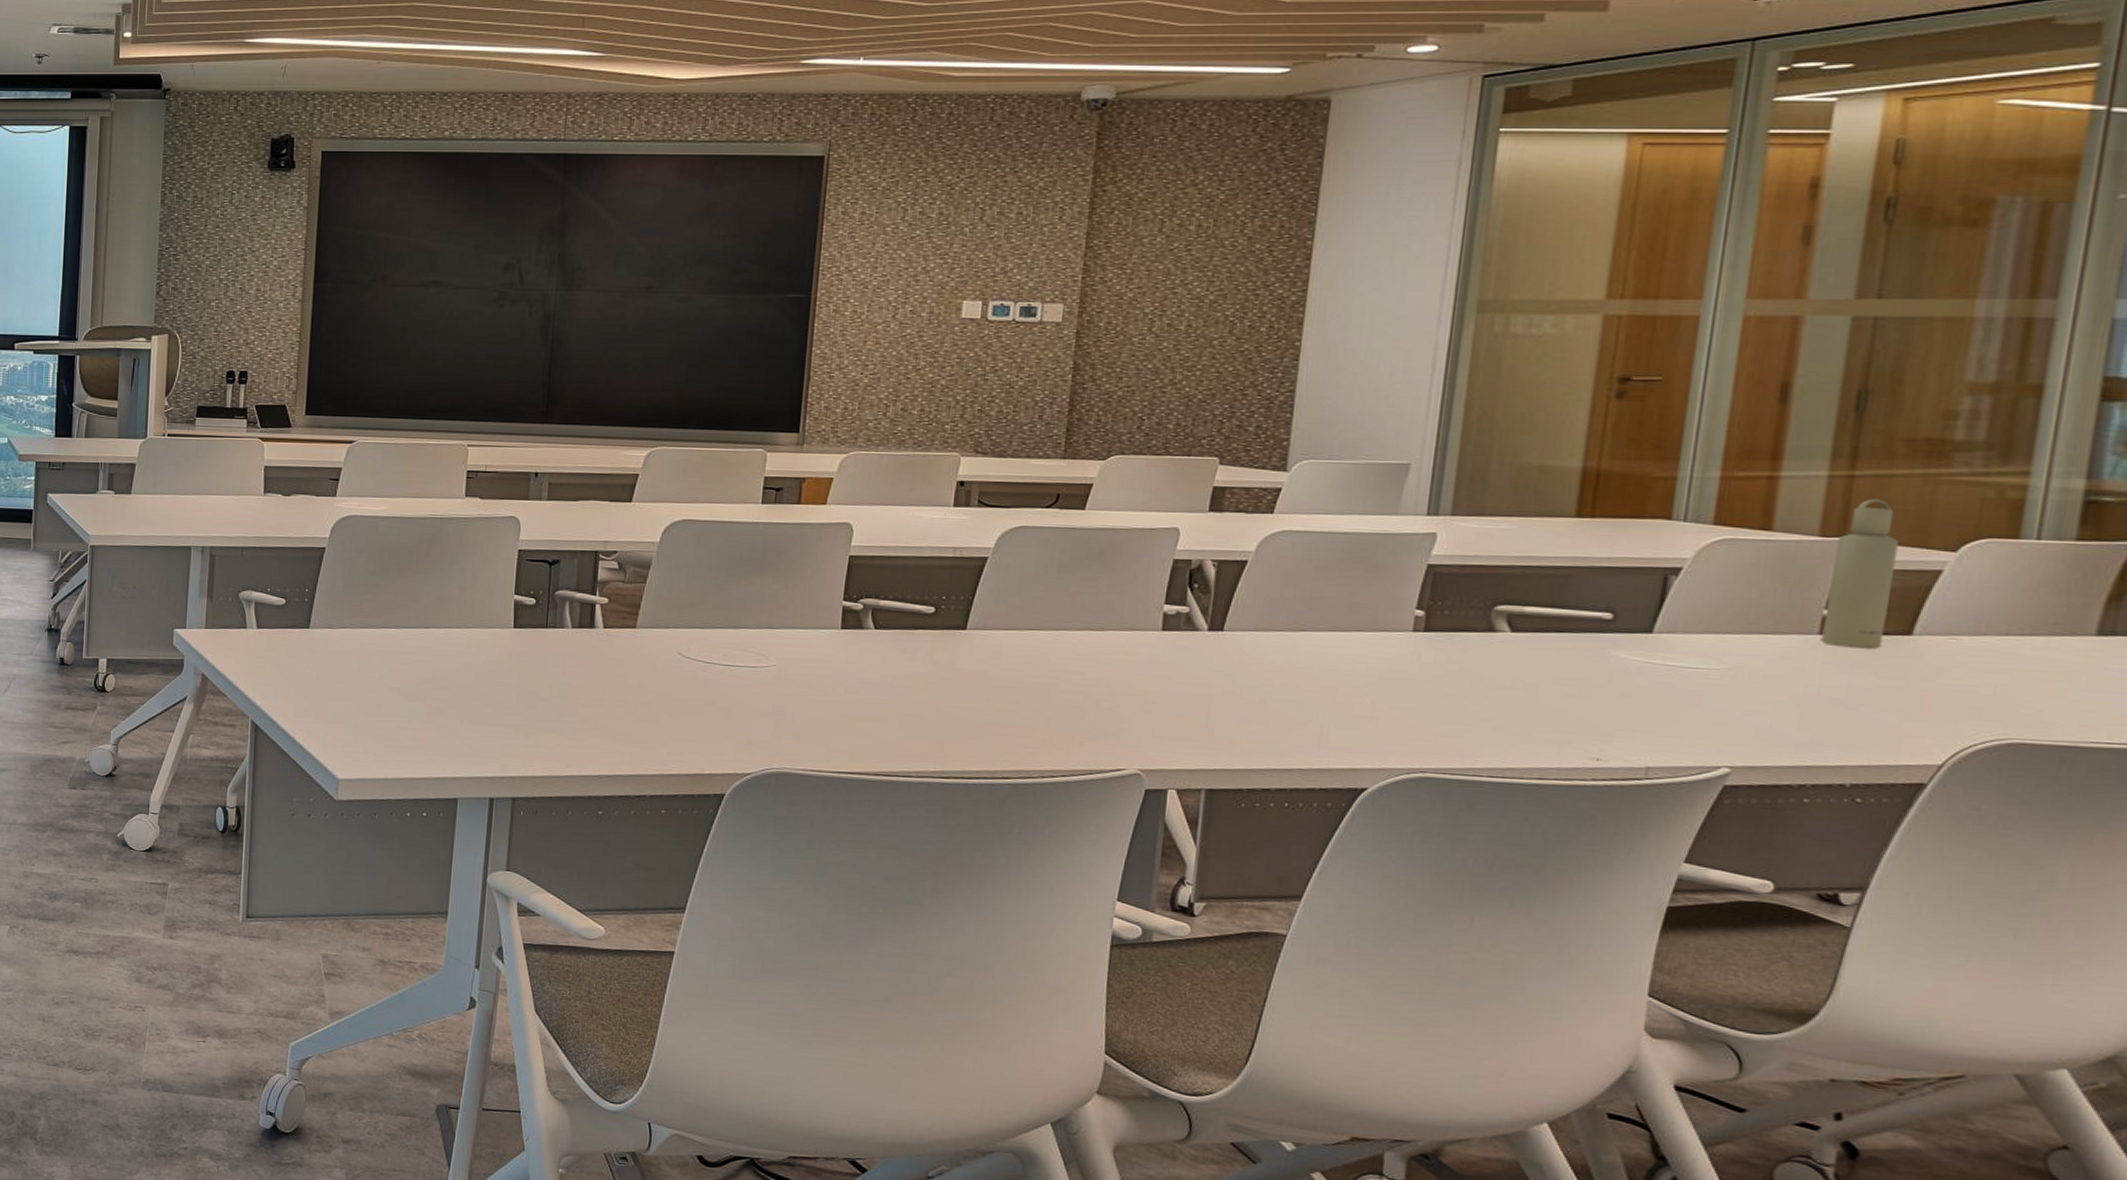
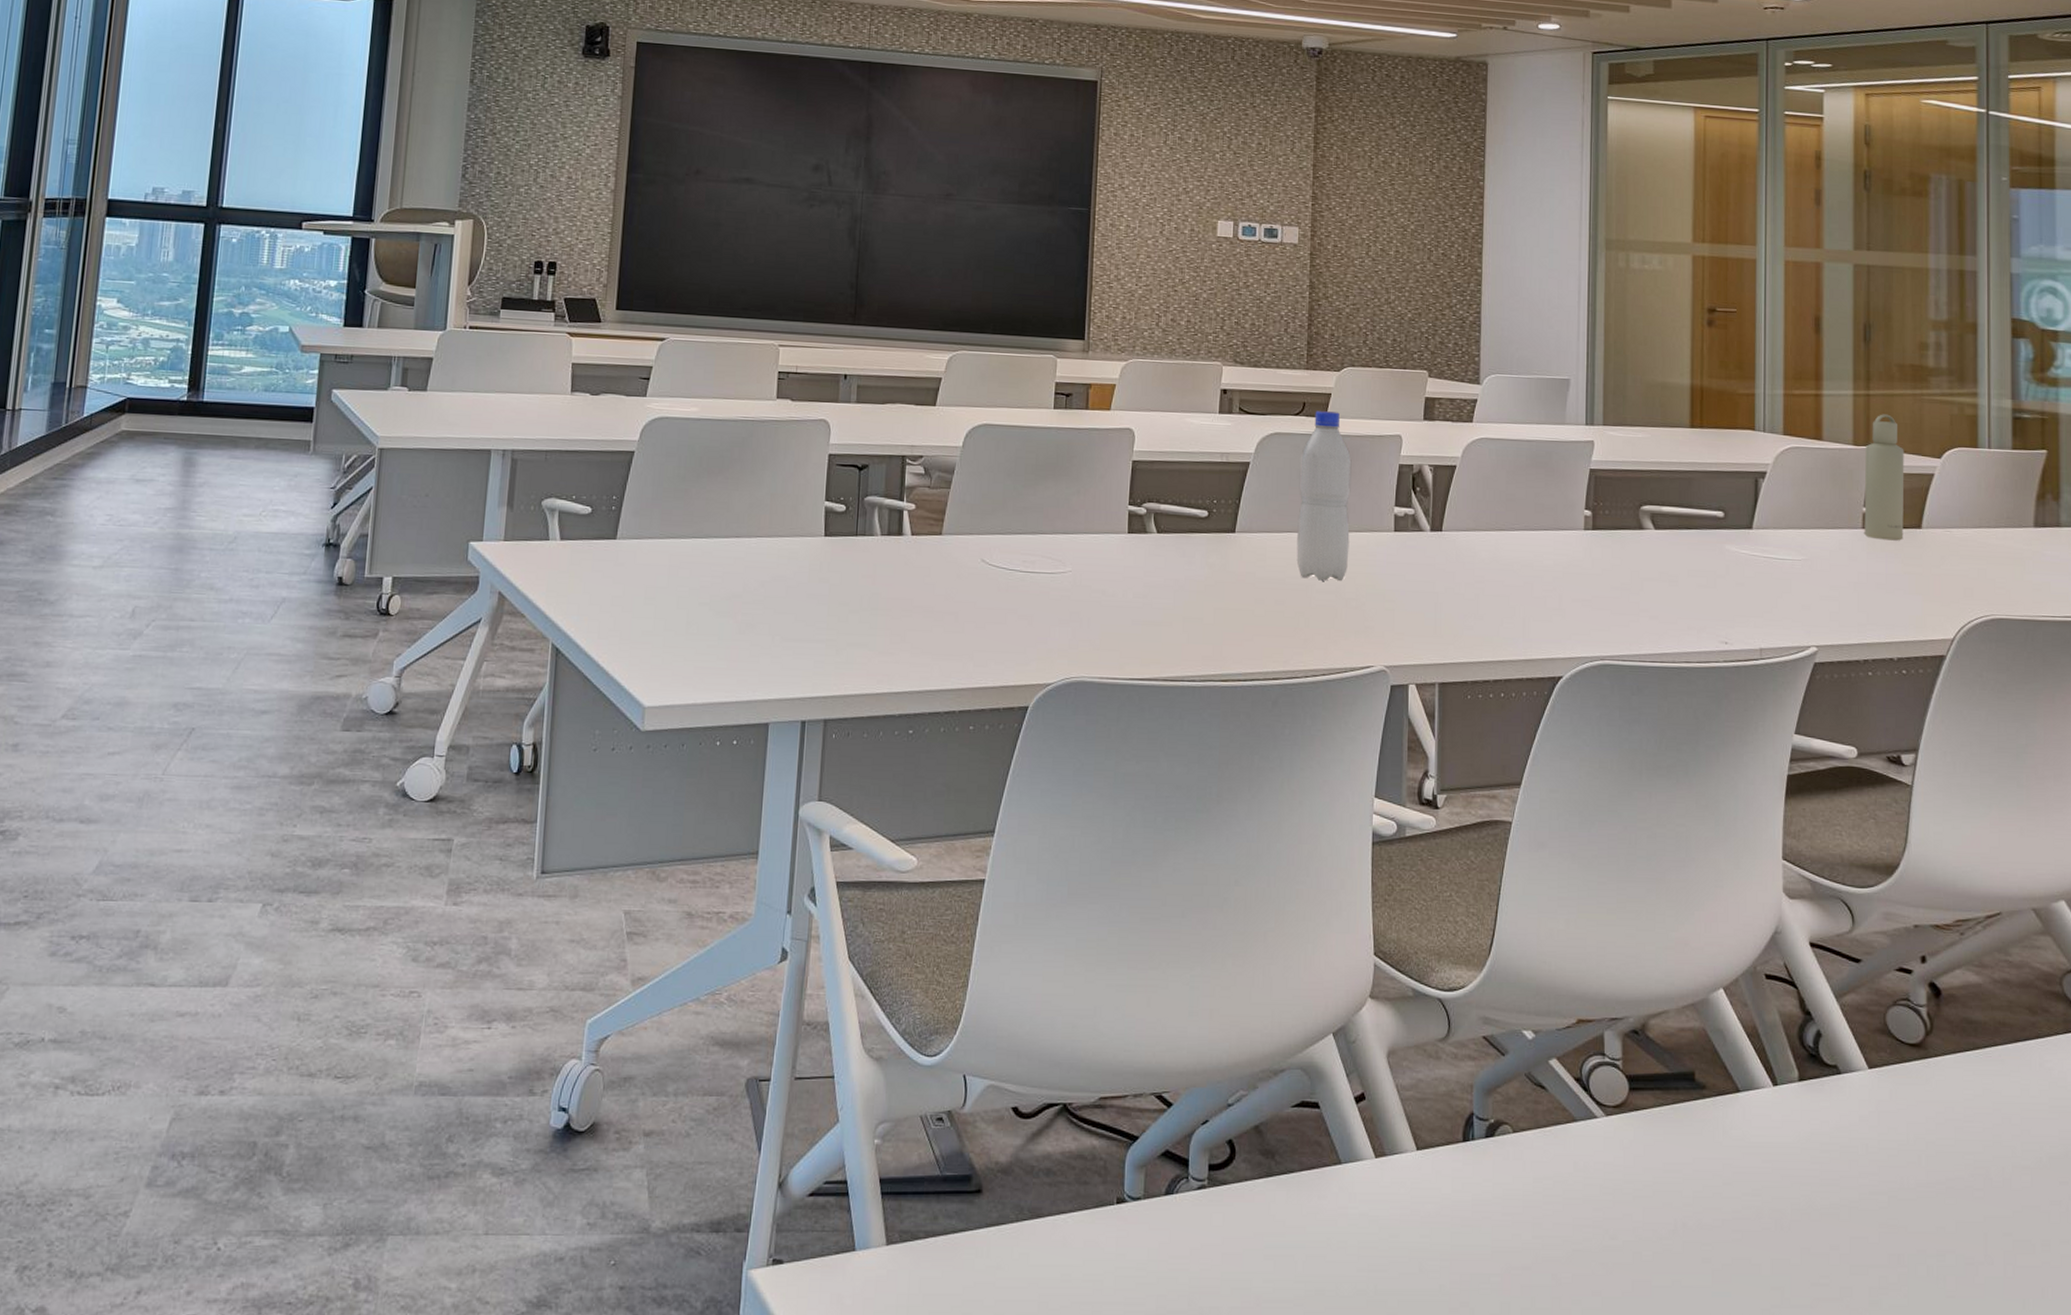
water bottle: none [1038,503,1114,682] -> present [1296,411,1352,582]

